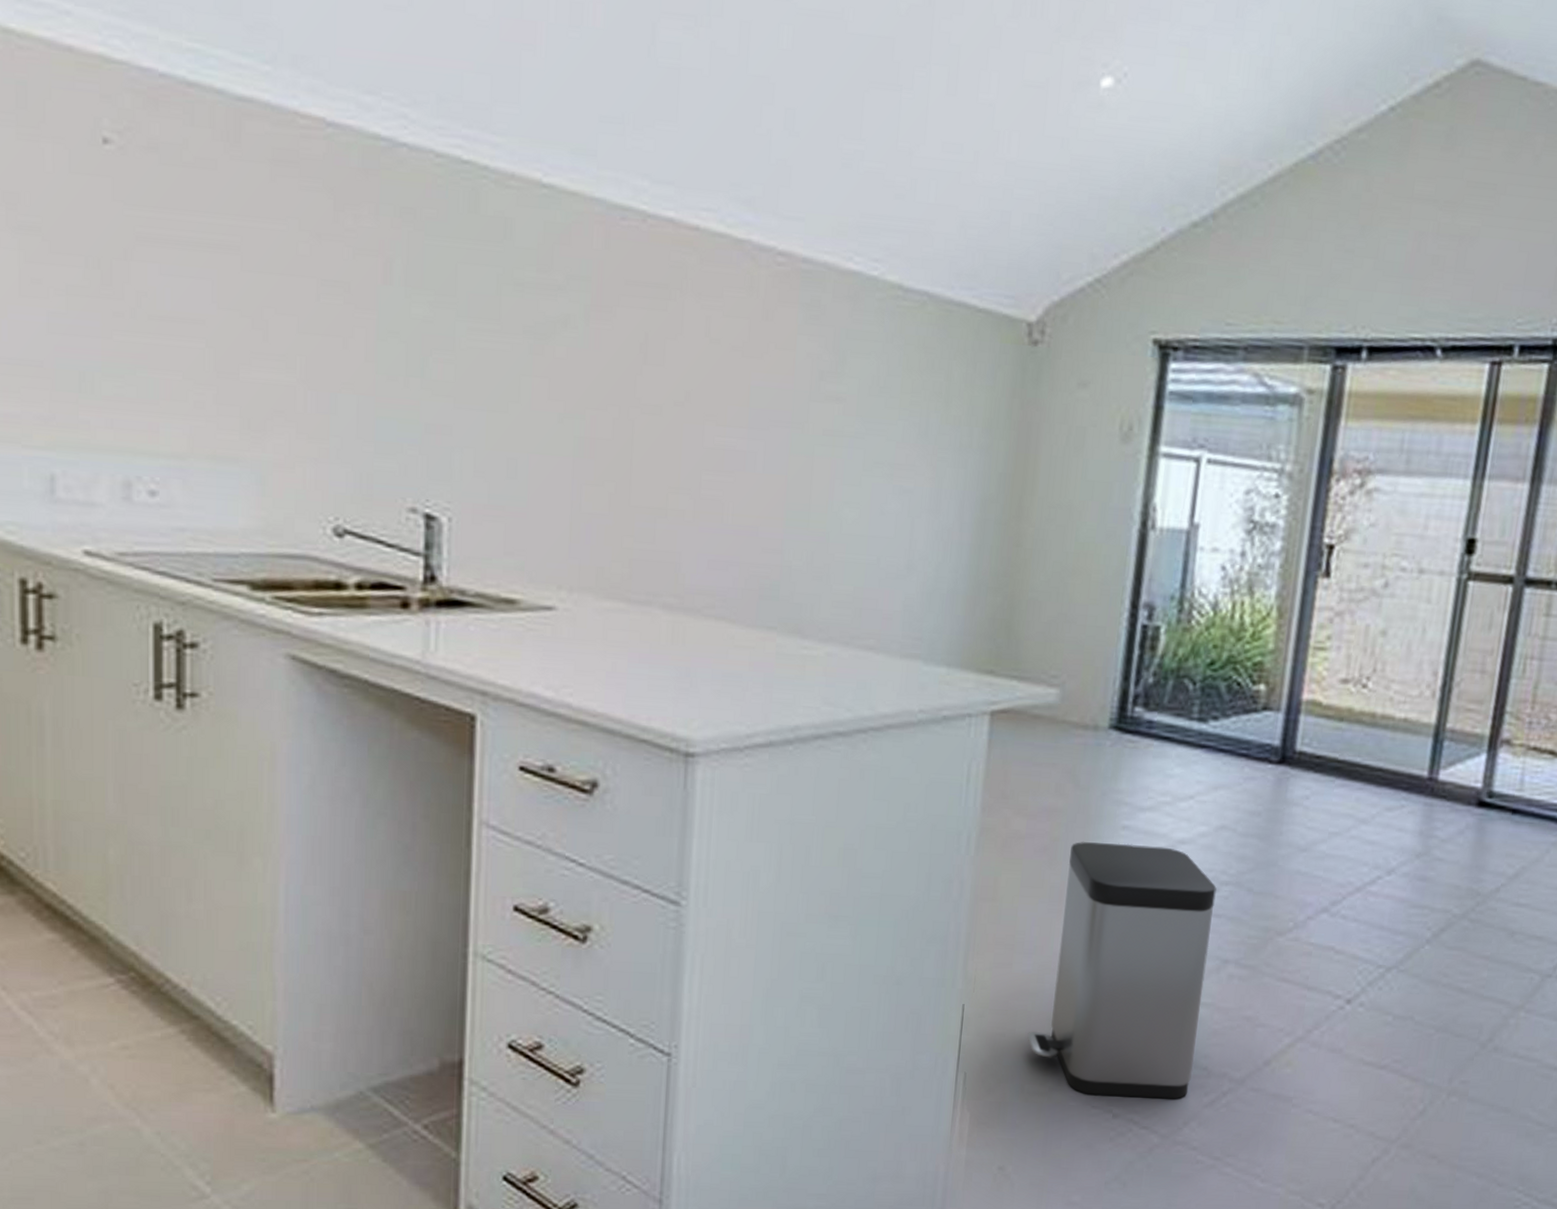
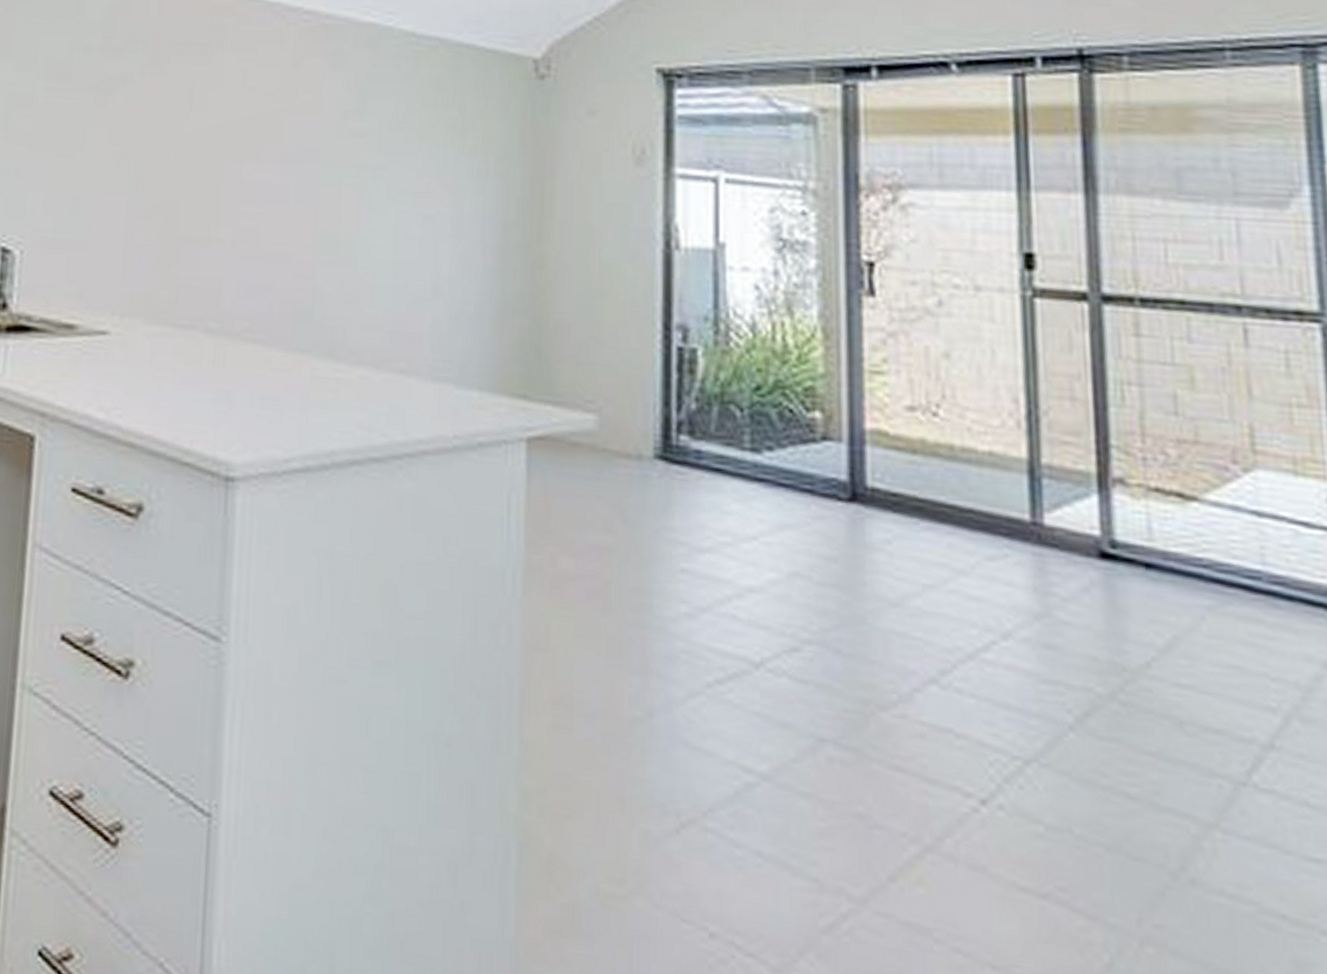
pedal bin: present [1027,842,1217,1099] -> none [597,586,801,919]

